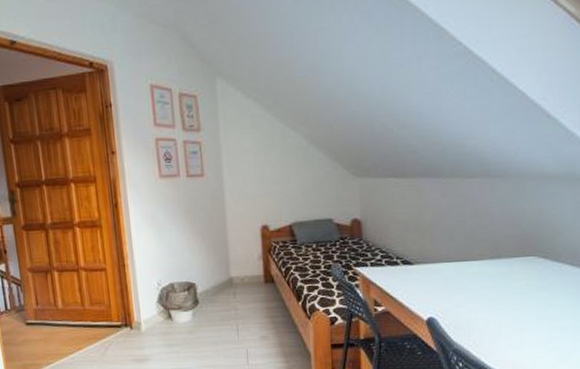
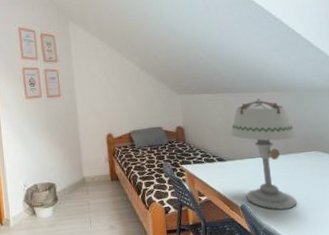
table lamp: none [422,185,511,327] -> present [230,98,297,210]

